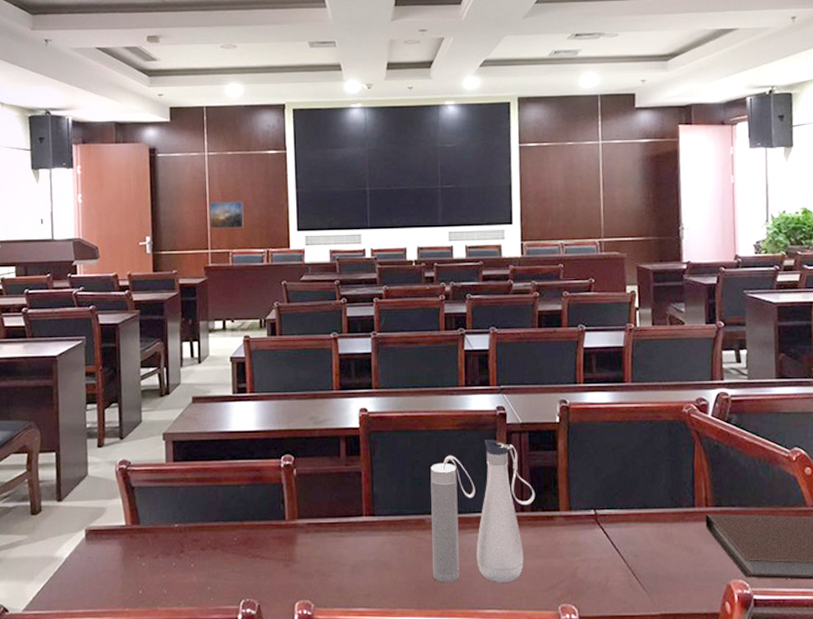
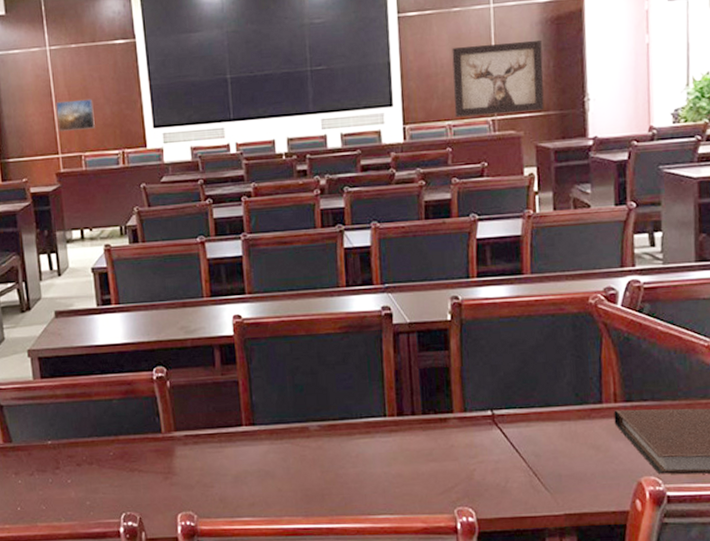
water bottle: present [430,440,536,584] -> none [312,341,427,491]
wall art: none [565,174,645,237] -> present [452,39,544,117]

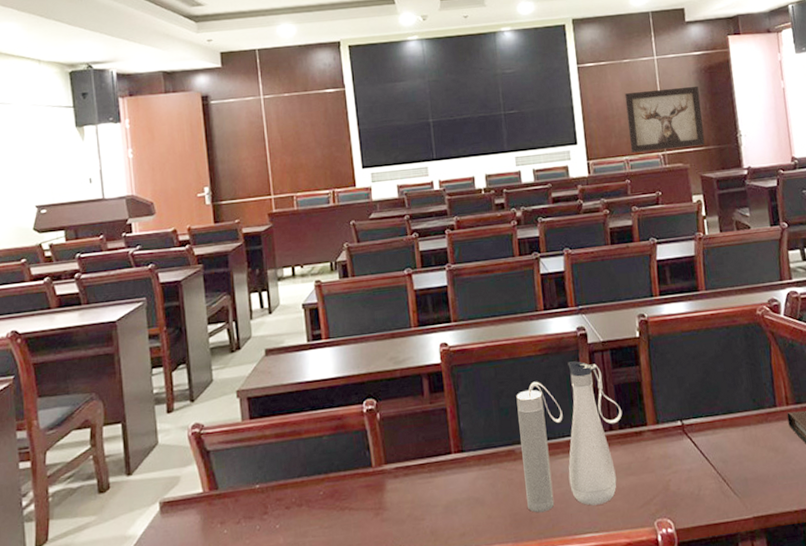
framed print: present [56,98,95,131] -> none [269,142,307,174]
water bottle: none [312,341,427,491] -> present [516,361,623,513]

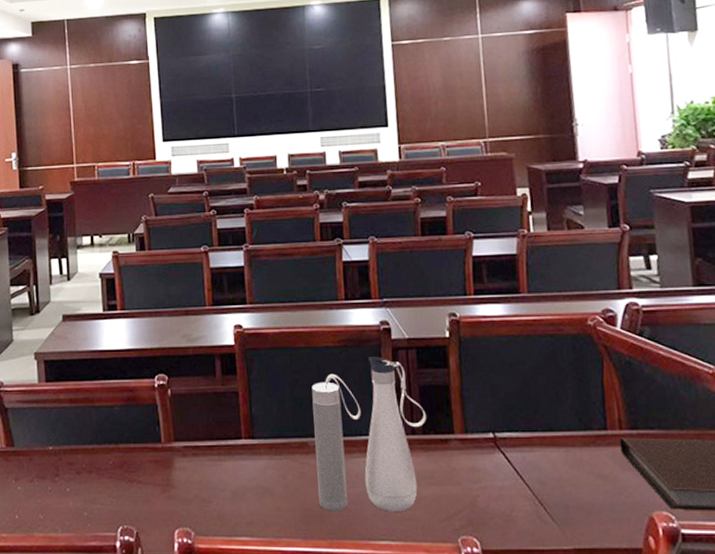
wall art: present [624,86,705,153] -> none [443,68,534,139]

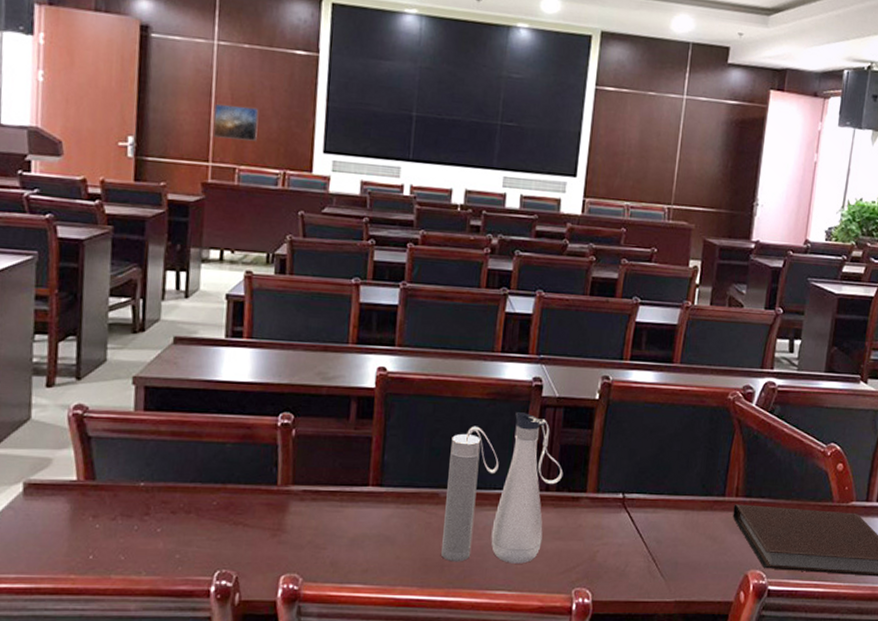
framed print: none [73,113,108,143] -> present [213,104,259,142]

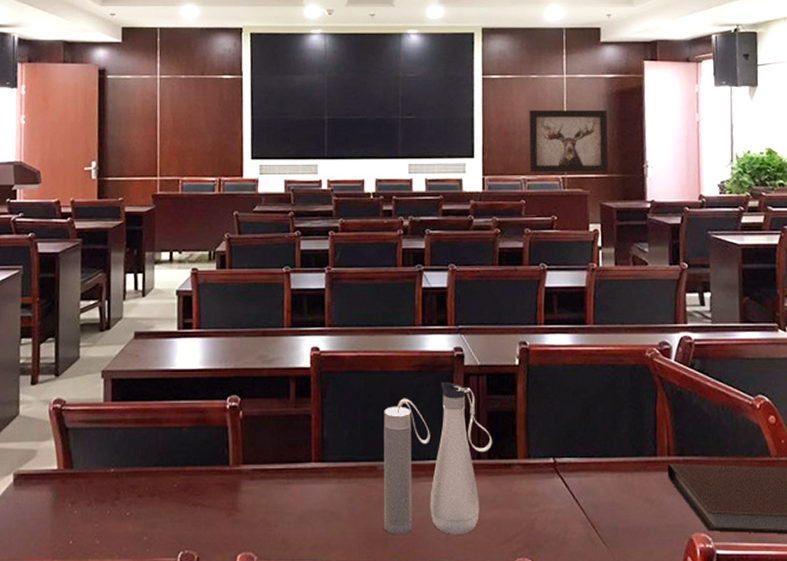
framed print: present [213,104,259,142] -> none [159,127,196,156]
wall art: none [634,131,724,207] -> present [529,109,609,173]

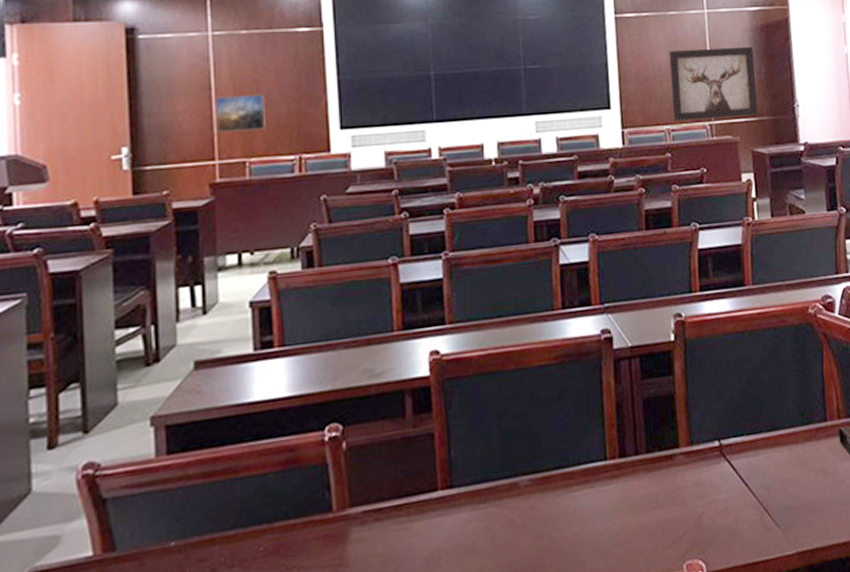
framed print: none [159,127,196,156] -> present [216,94,266,132]
water bottle: present [384,382,493,535] -> none [523,371,651,561]

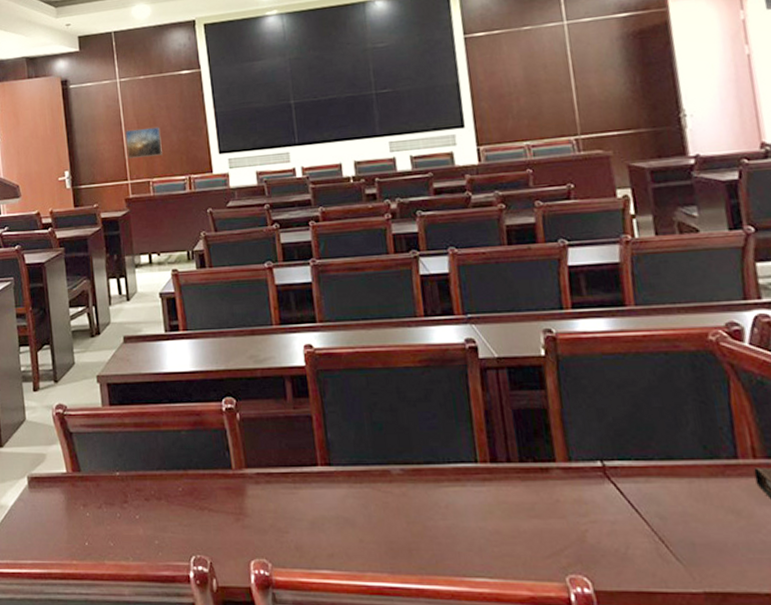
wall art: present [669,46,758,122] -> none [524,55,634,137]

